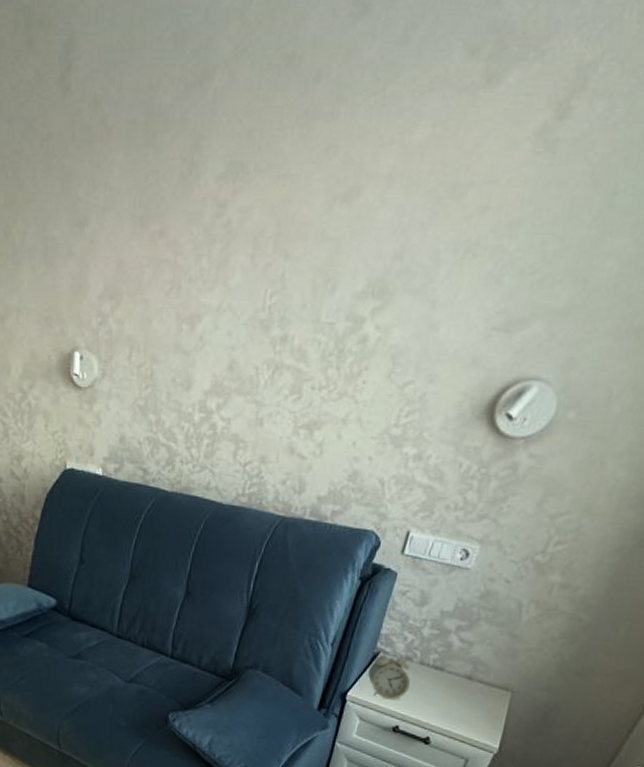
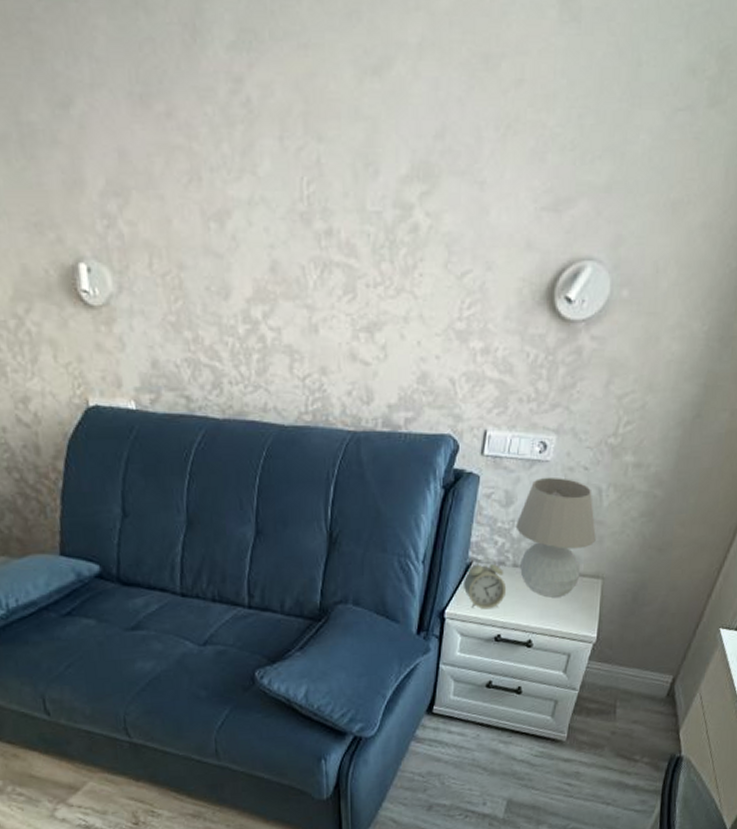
table lamp: none [426,584,511,702] -> present [515,478,596,598]

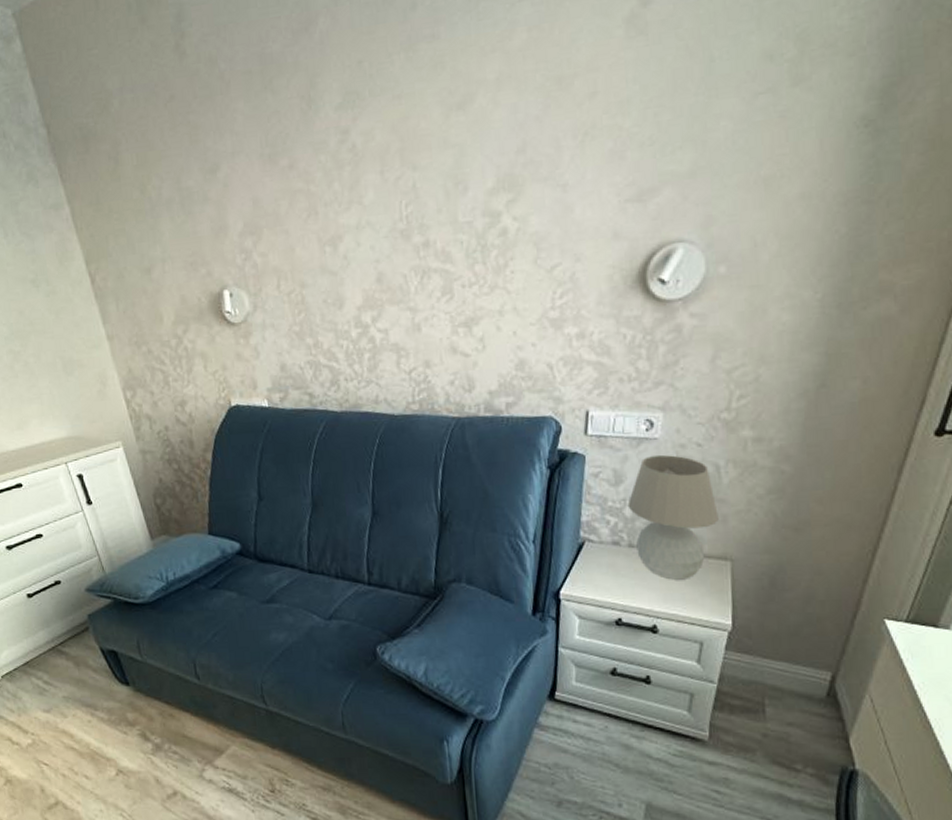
alarm clock: present [464,557,507,610] -> none [577,537,624,591]

